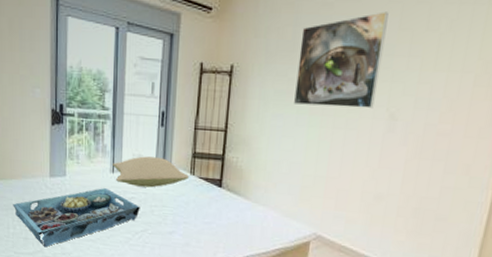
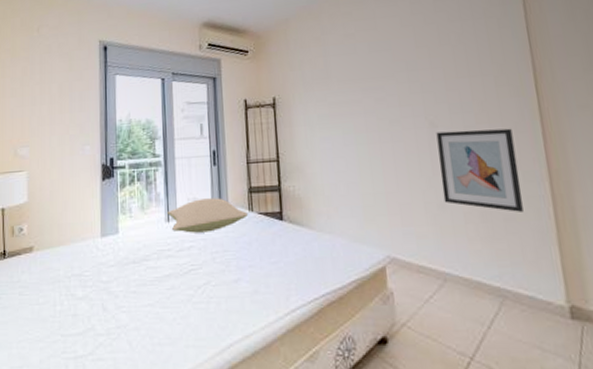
serving tray: present [13,188,140,248] -> none [60,240,201,323]
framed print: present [294,11,389,109] -> none [331,34,413,125]
wall art: none [382,126,474,214] -> present [436,128,523,212]

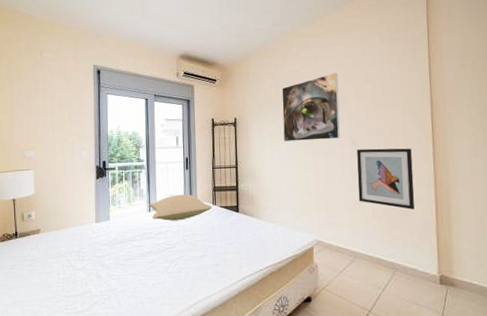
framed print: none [331,34,413,125] -> present [281,73,340,141]

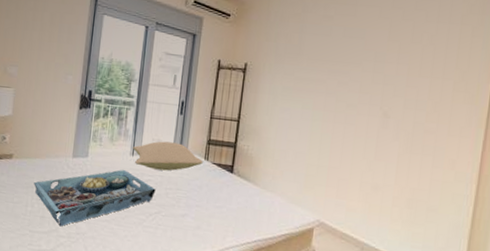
serving tray: none [63,226,174,287] -> present [34,169,156,227]
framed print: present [281,73,340,141] -> none [300,25,379,107]
wall art: present [357,148,415,209] -> none [378,122,457,206]

